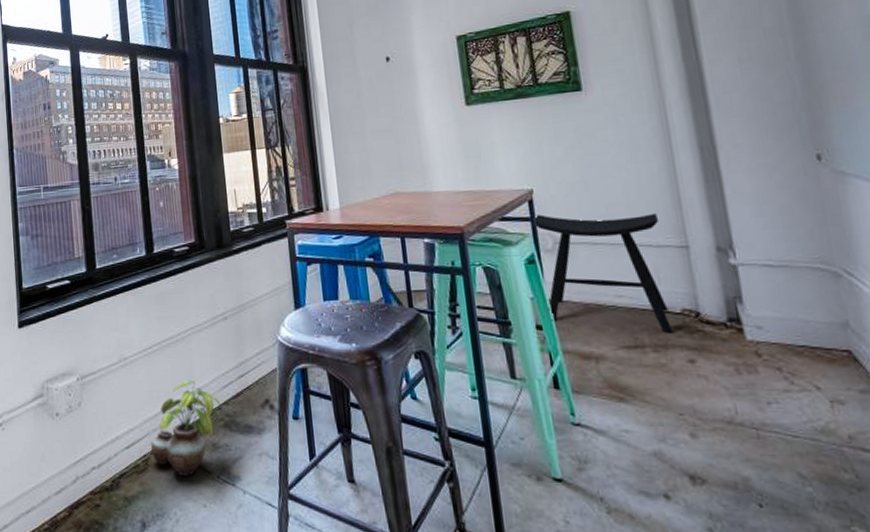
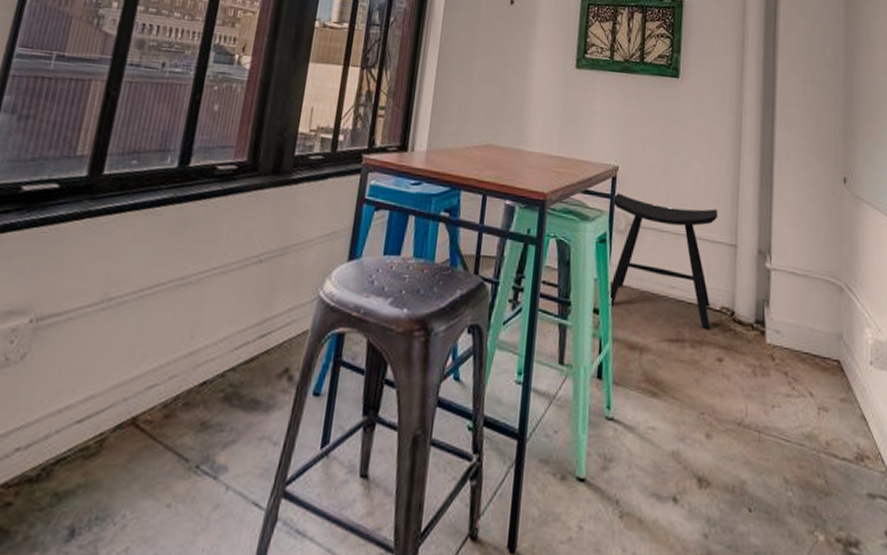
potted plant: present [151,381,222,476] -> none [112,336,228,465]

